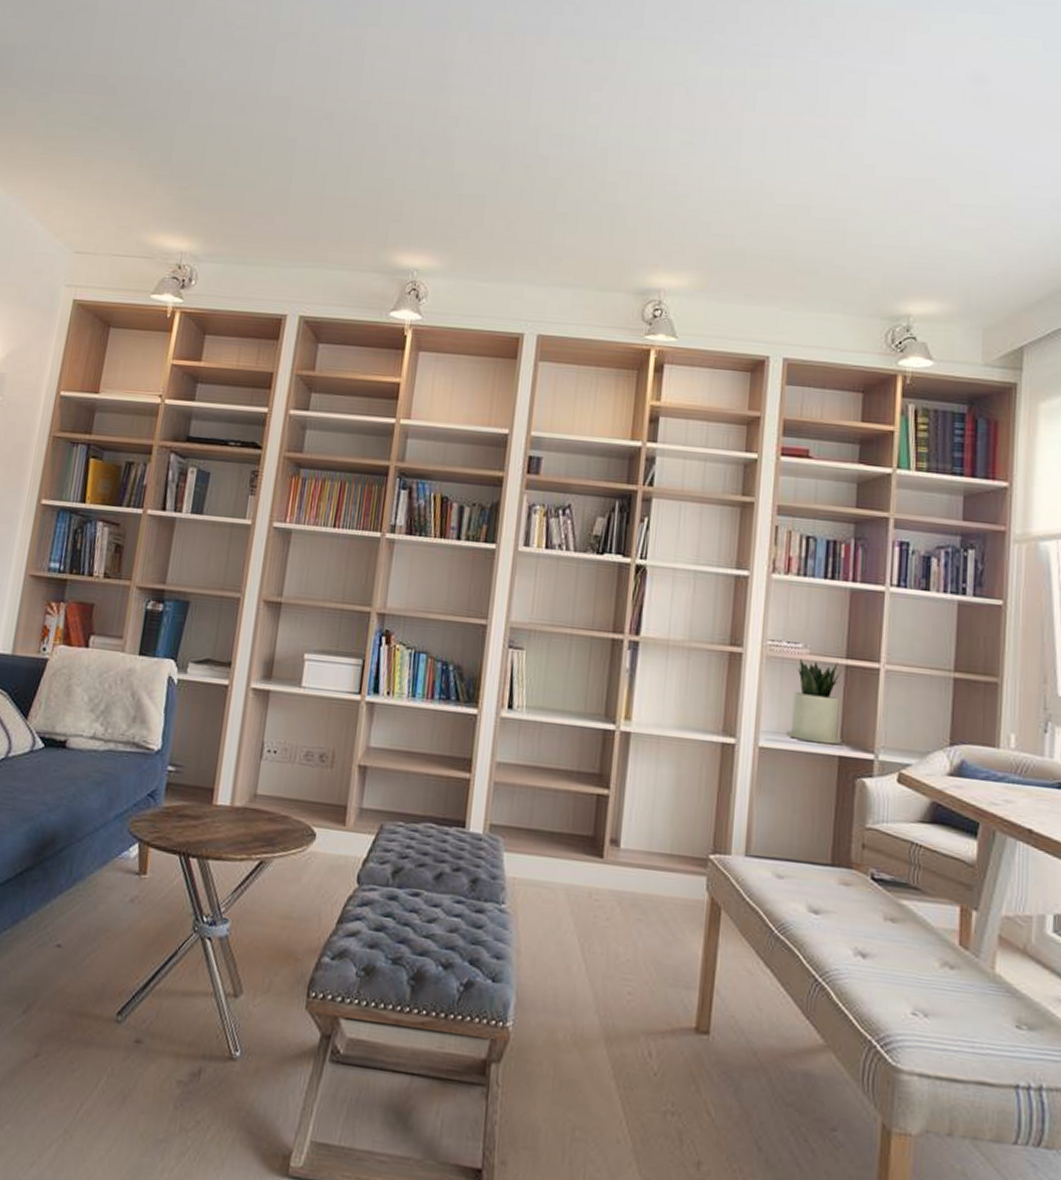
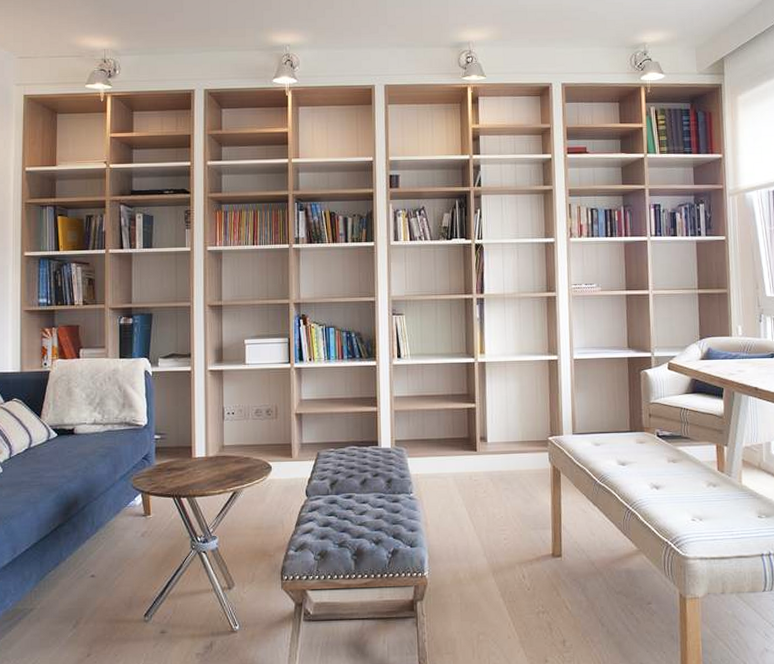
planter: present [786,661,843,745] -> none [591,295,629,351]

